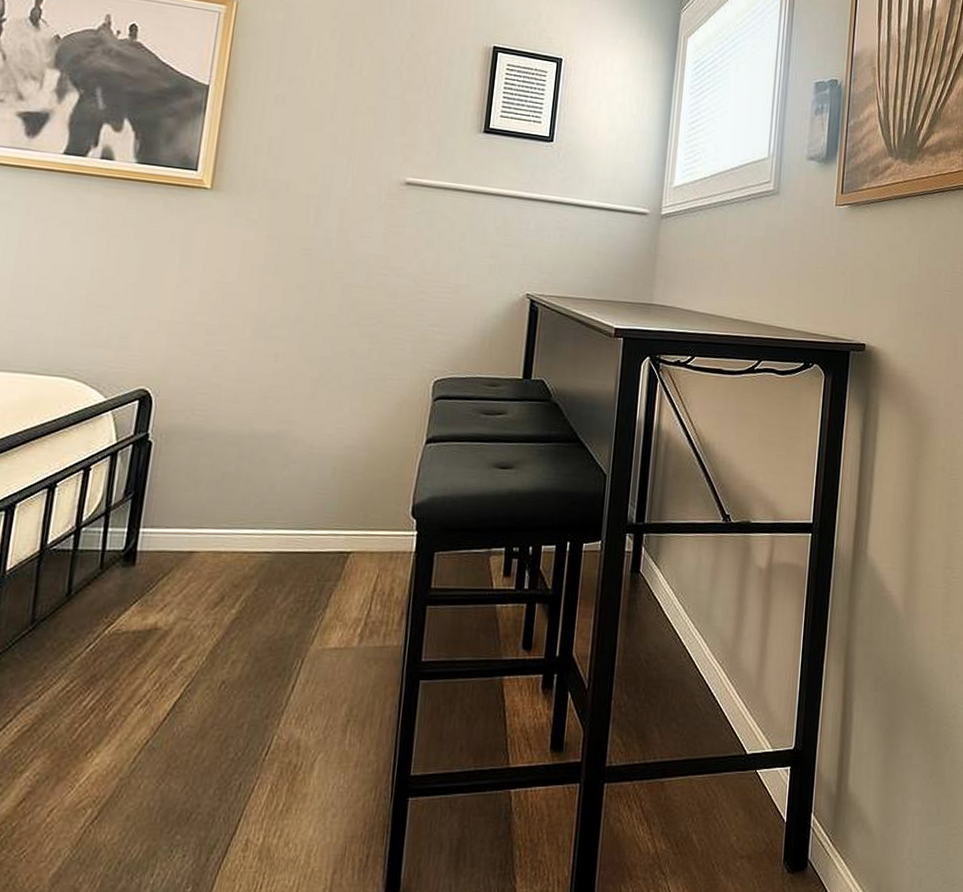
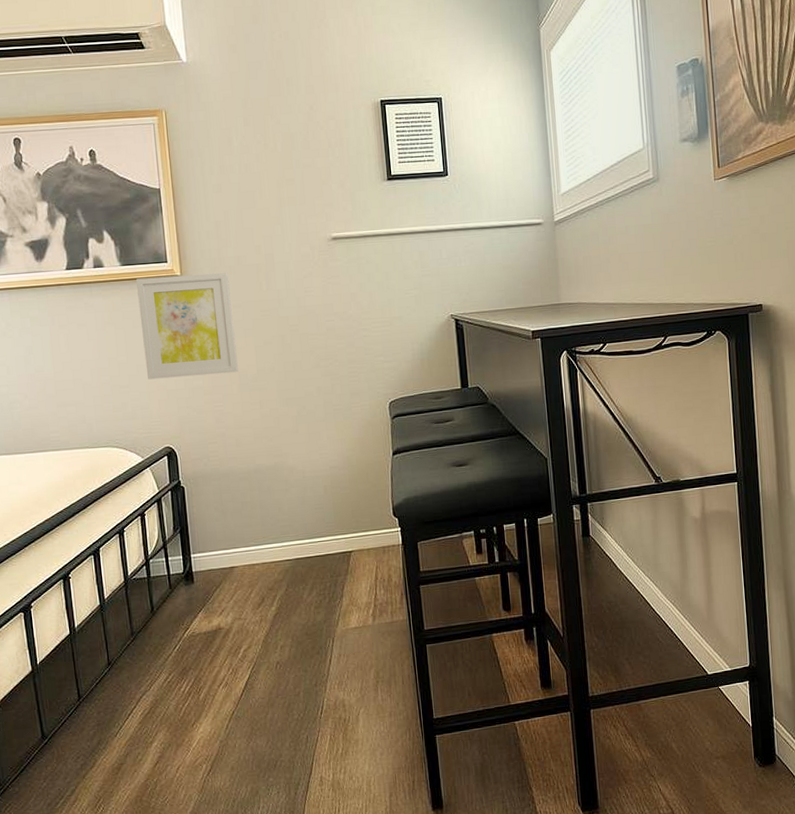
wall art: none [137,182,271,315] -> present [136,272,238,380]

